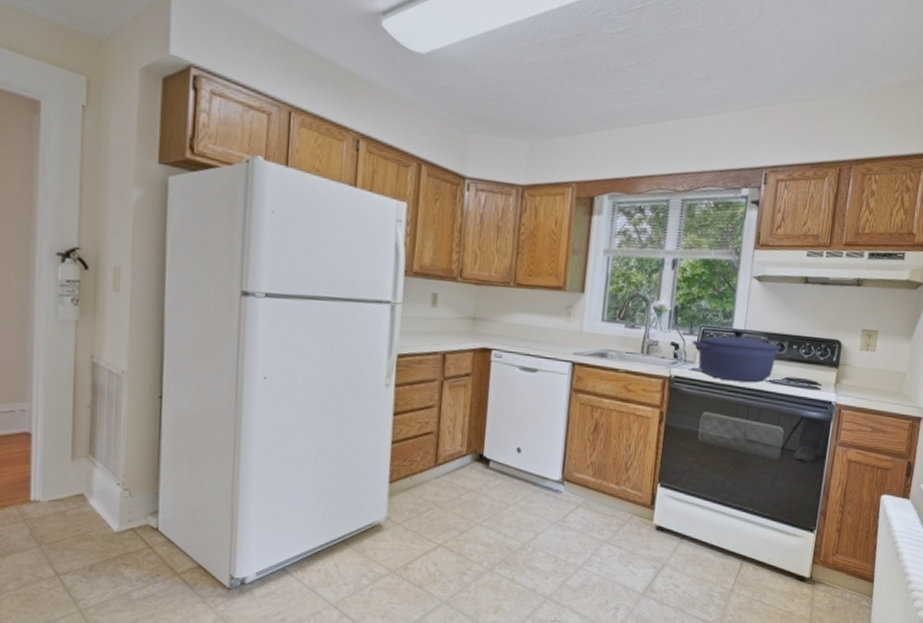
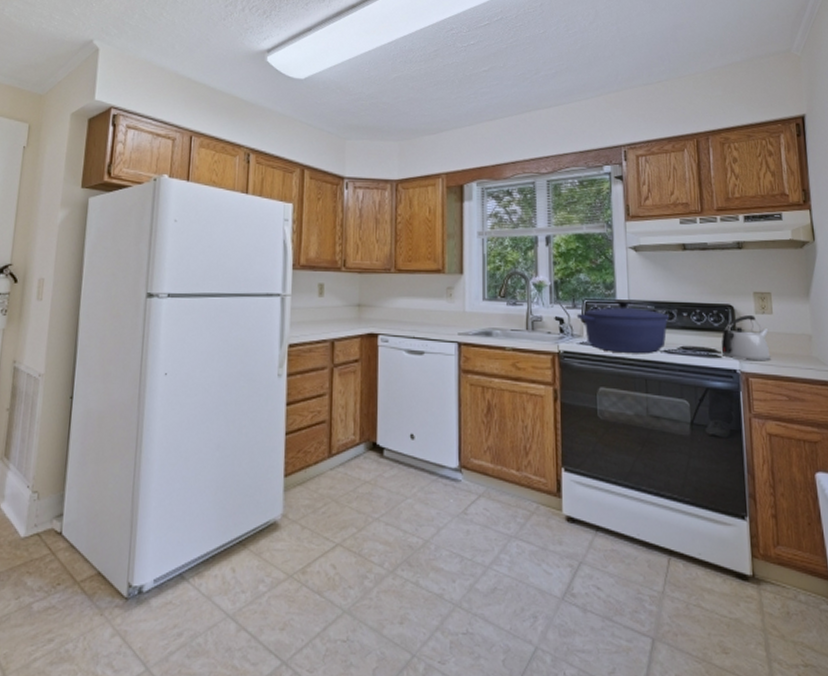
kettle: none [821,350,869,394] -> present [721,314,771,361]

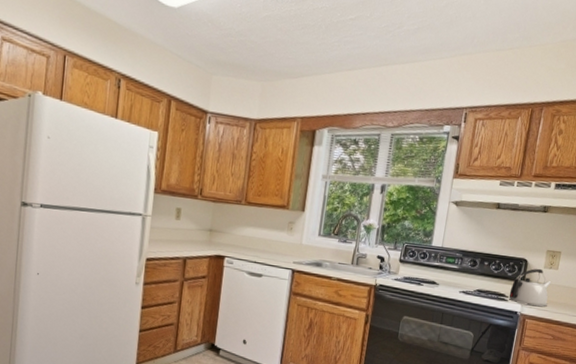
cooking pot: present [576,299,669,354] -> none [395,245,472,293]

